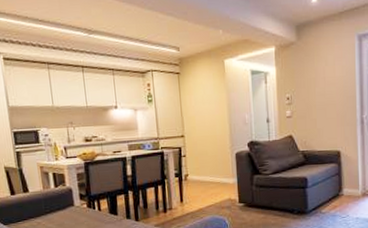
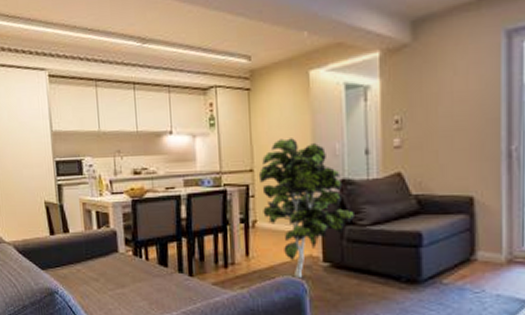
indoor plant: none [188,111,260,217] -> present [258,138,354,279]

